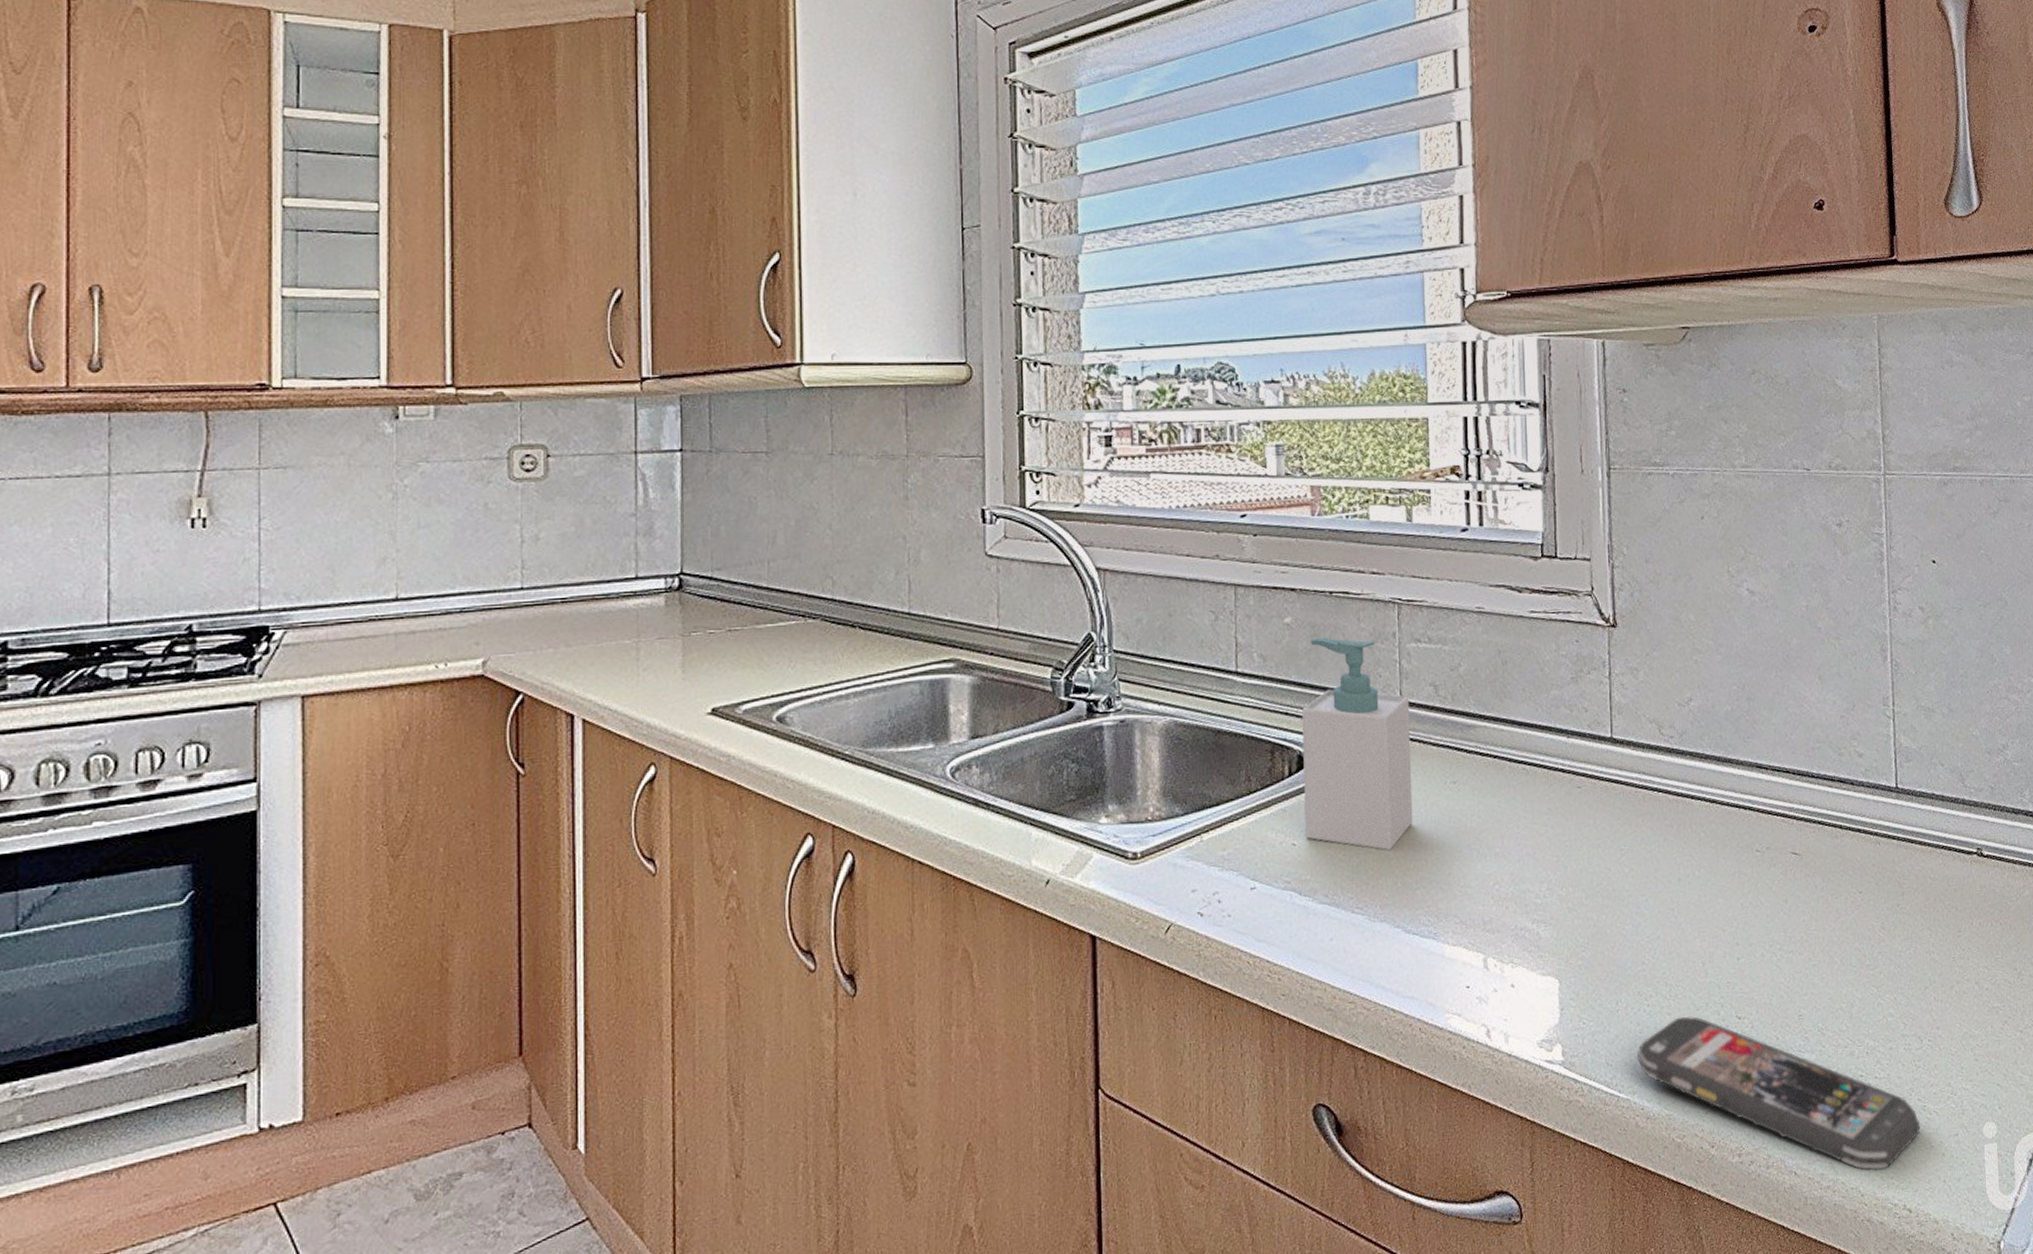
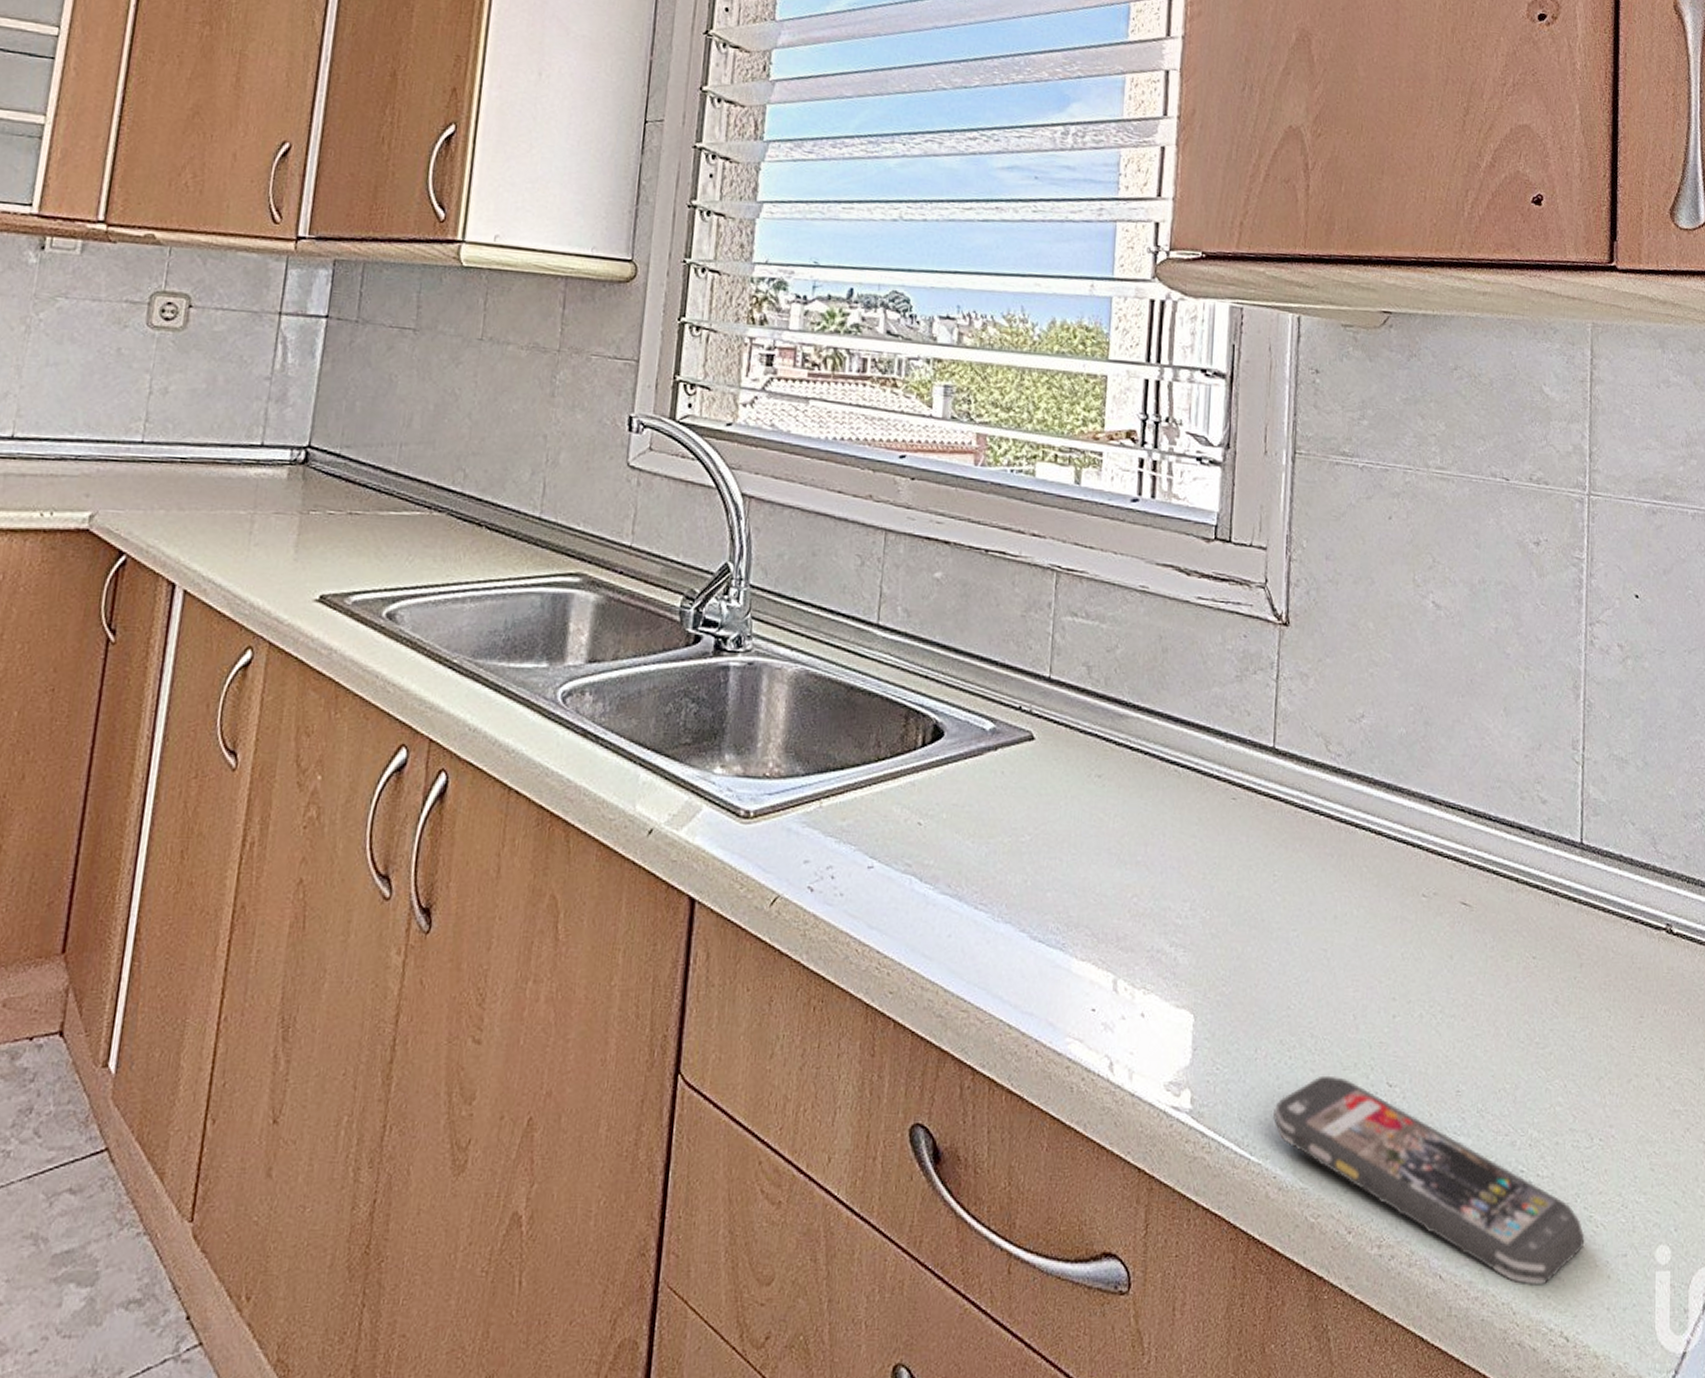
soap bottle: present [1302,637,1413,851] -> none [933,597,1059,844]

